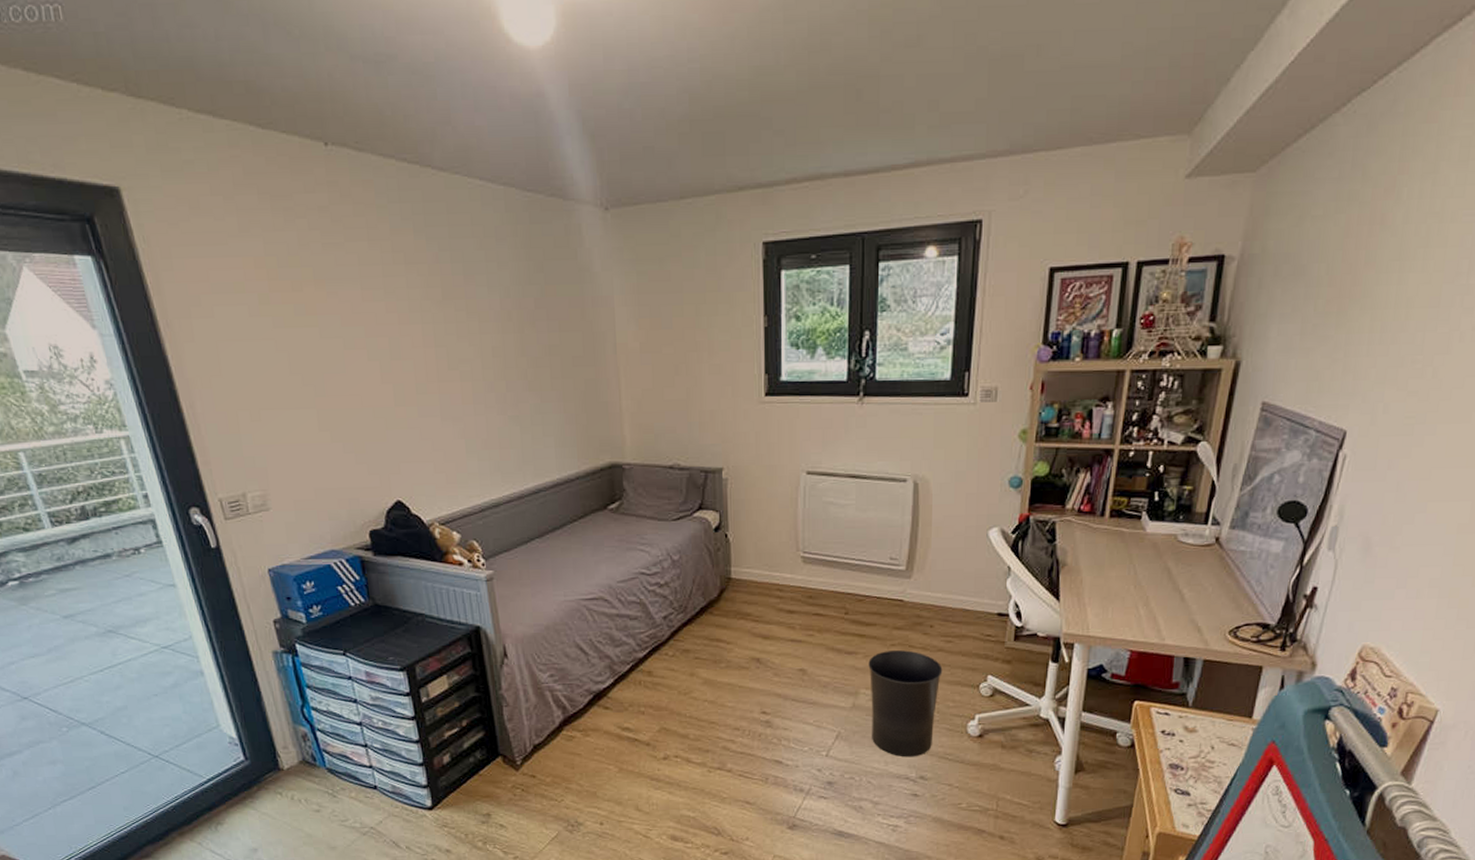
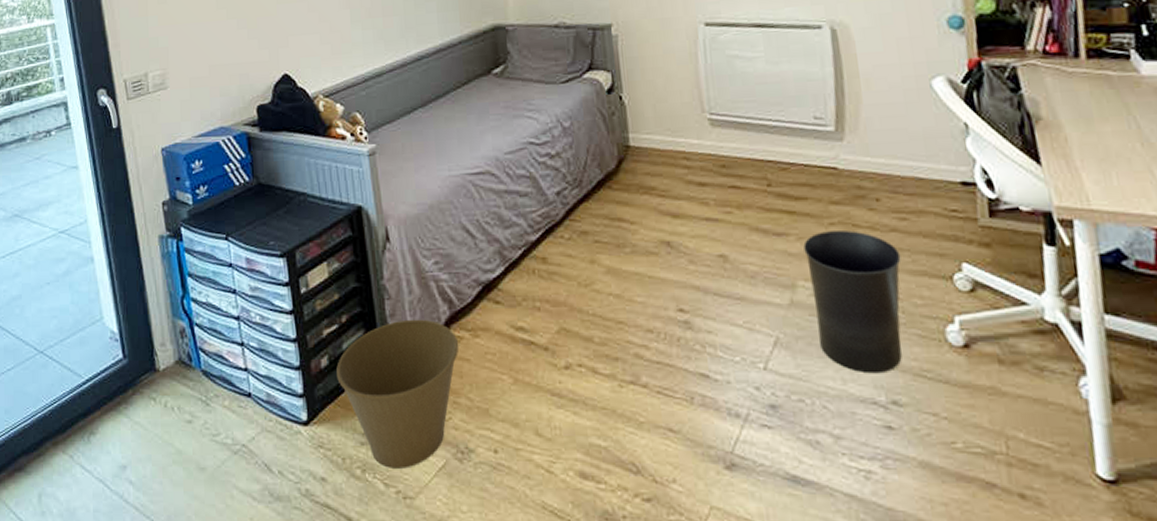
basket: none [458,722,572,840] -> present [336,319,459,469]

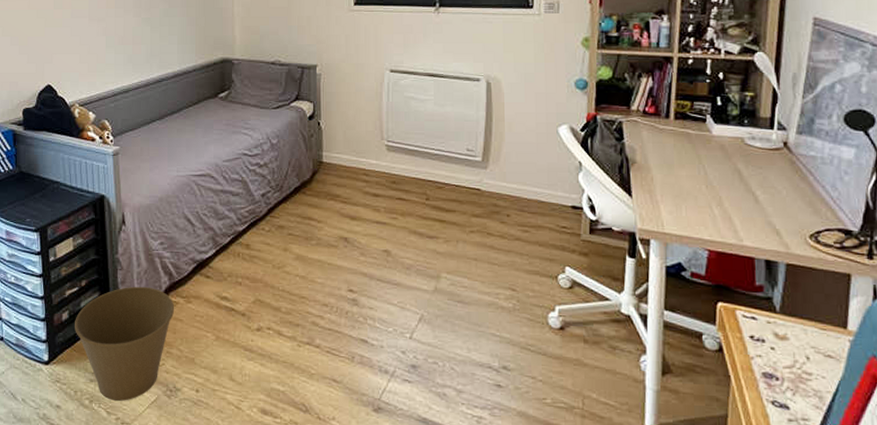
waste bin: present [803,230,902,374] -> none [449,237,521,346]

